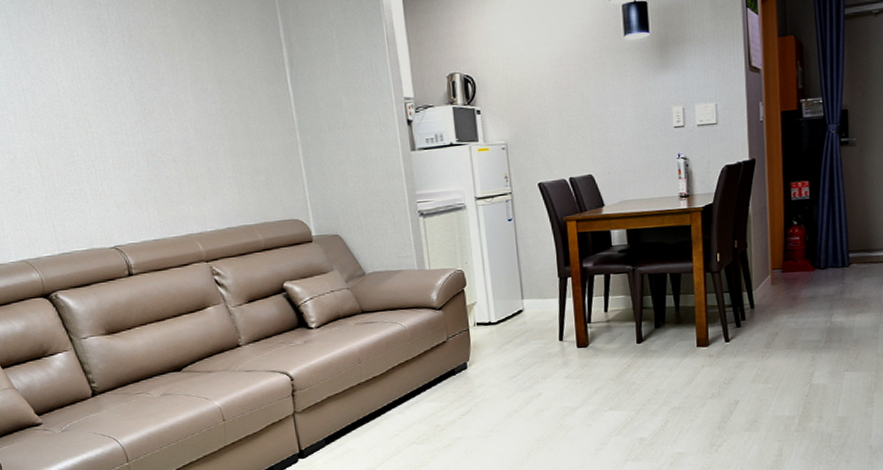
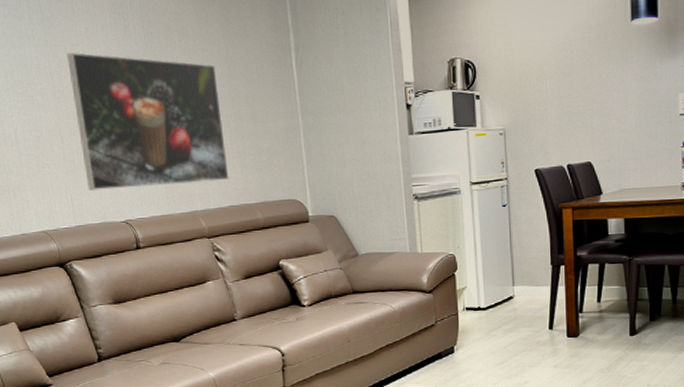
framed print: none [40,68,226,217] -> present [67,52,229,192]

